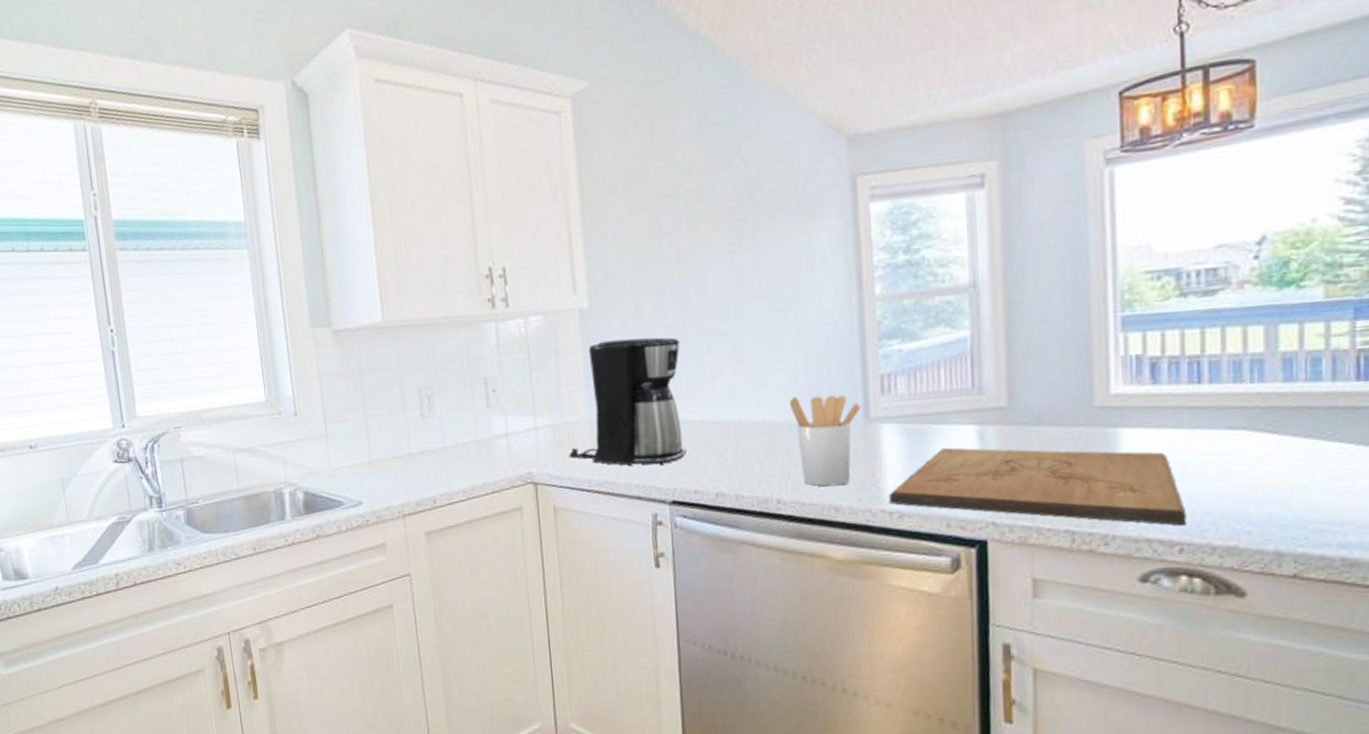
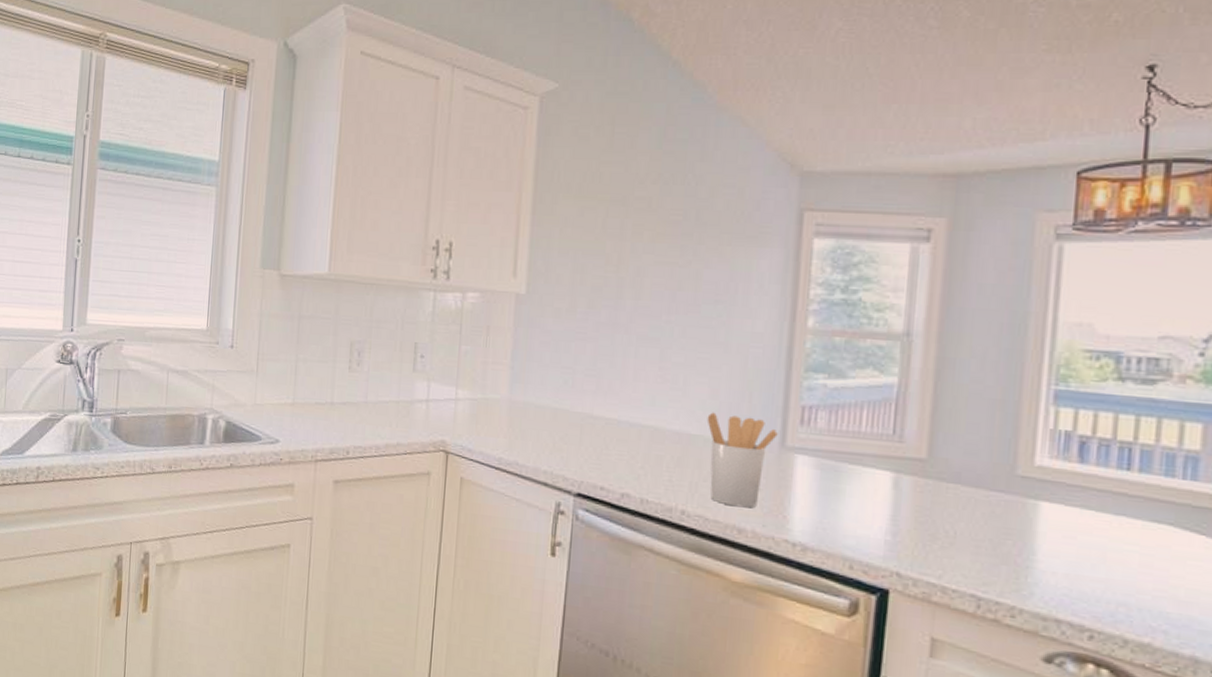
coffee maker: present [569,337,686,466] -> none [483,327,610,456]
cutting board: present [888,447,1187,526] -> none [793,489,1101,613]

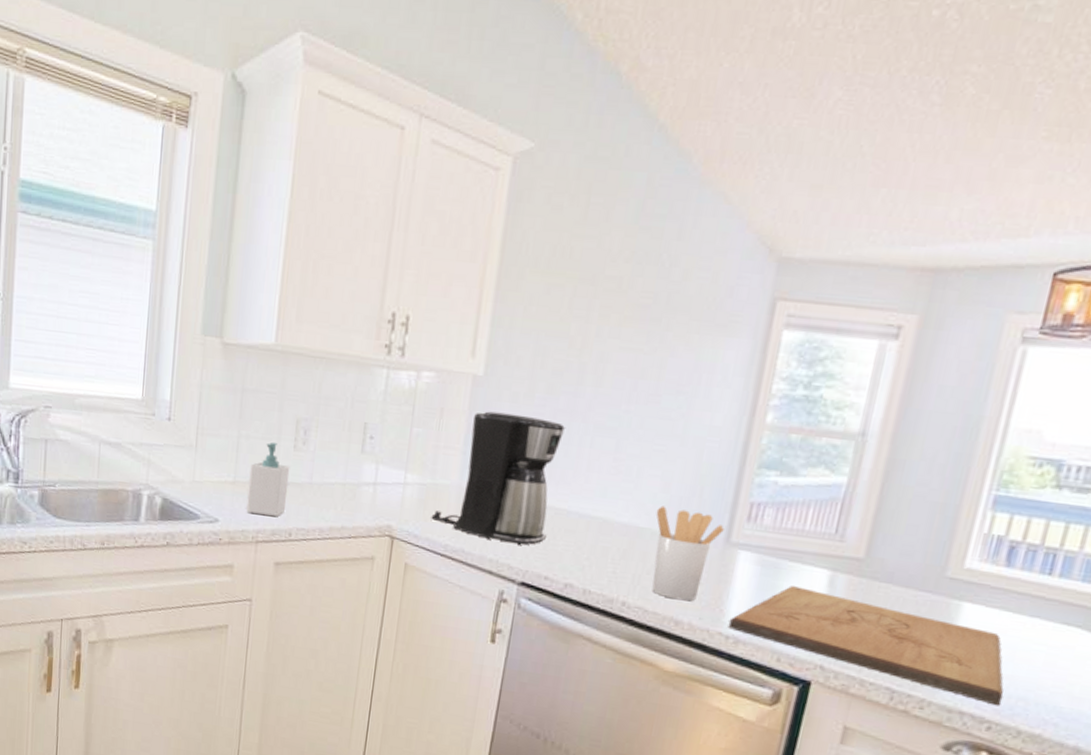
soap bottle: none [305,364,346,435] -> present [246,442,290,516]
coffee maker: none [483,327,610,456] -> present [431,411,566,545]
cutting board: none [793,489,1101,613] -> present [728,586,1004,706]

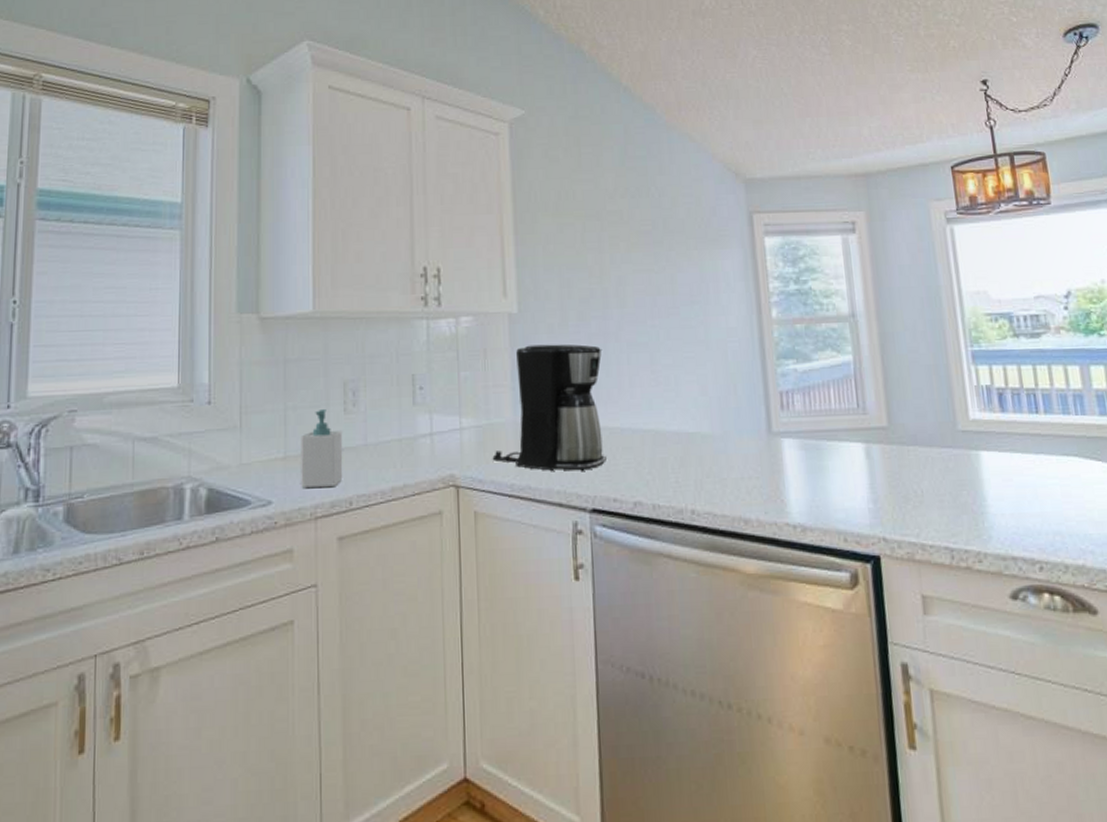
utensil holder: present [652,506,724,602] -> none [700,408,764,498]
cutting board: present [728,586,1004,706] -> none [791,464,1043,545]

